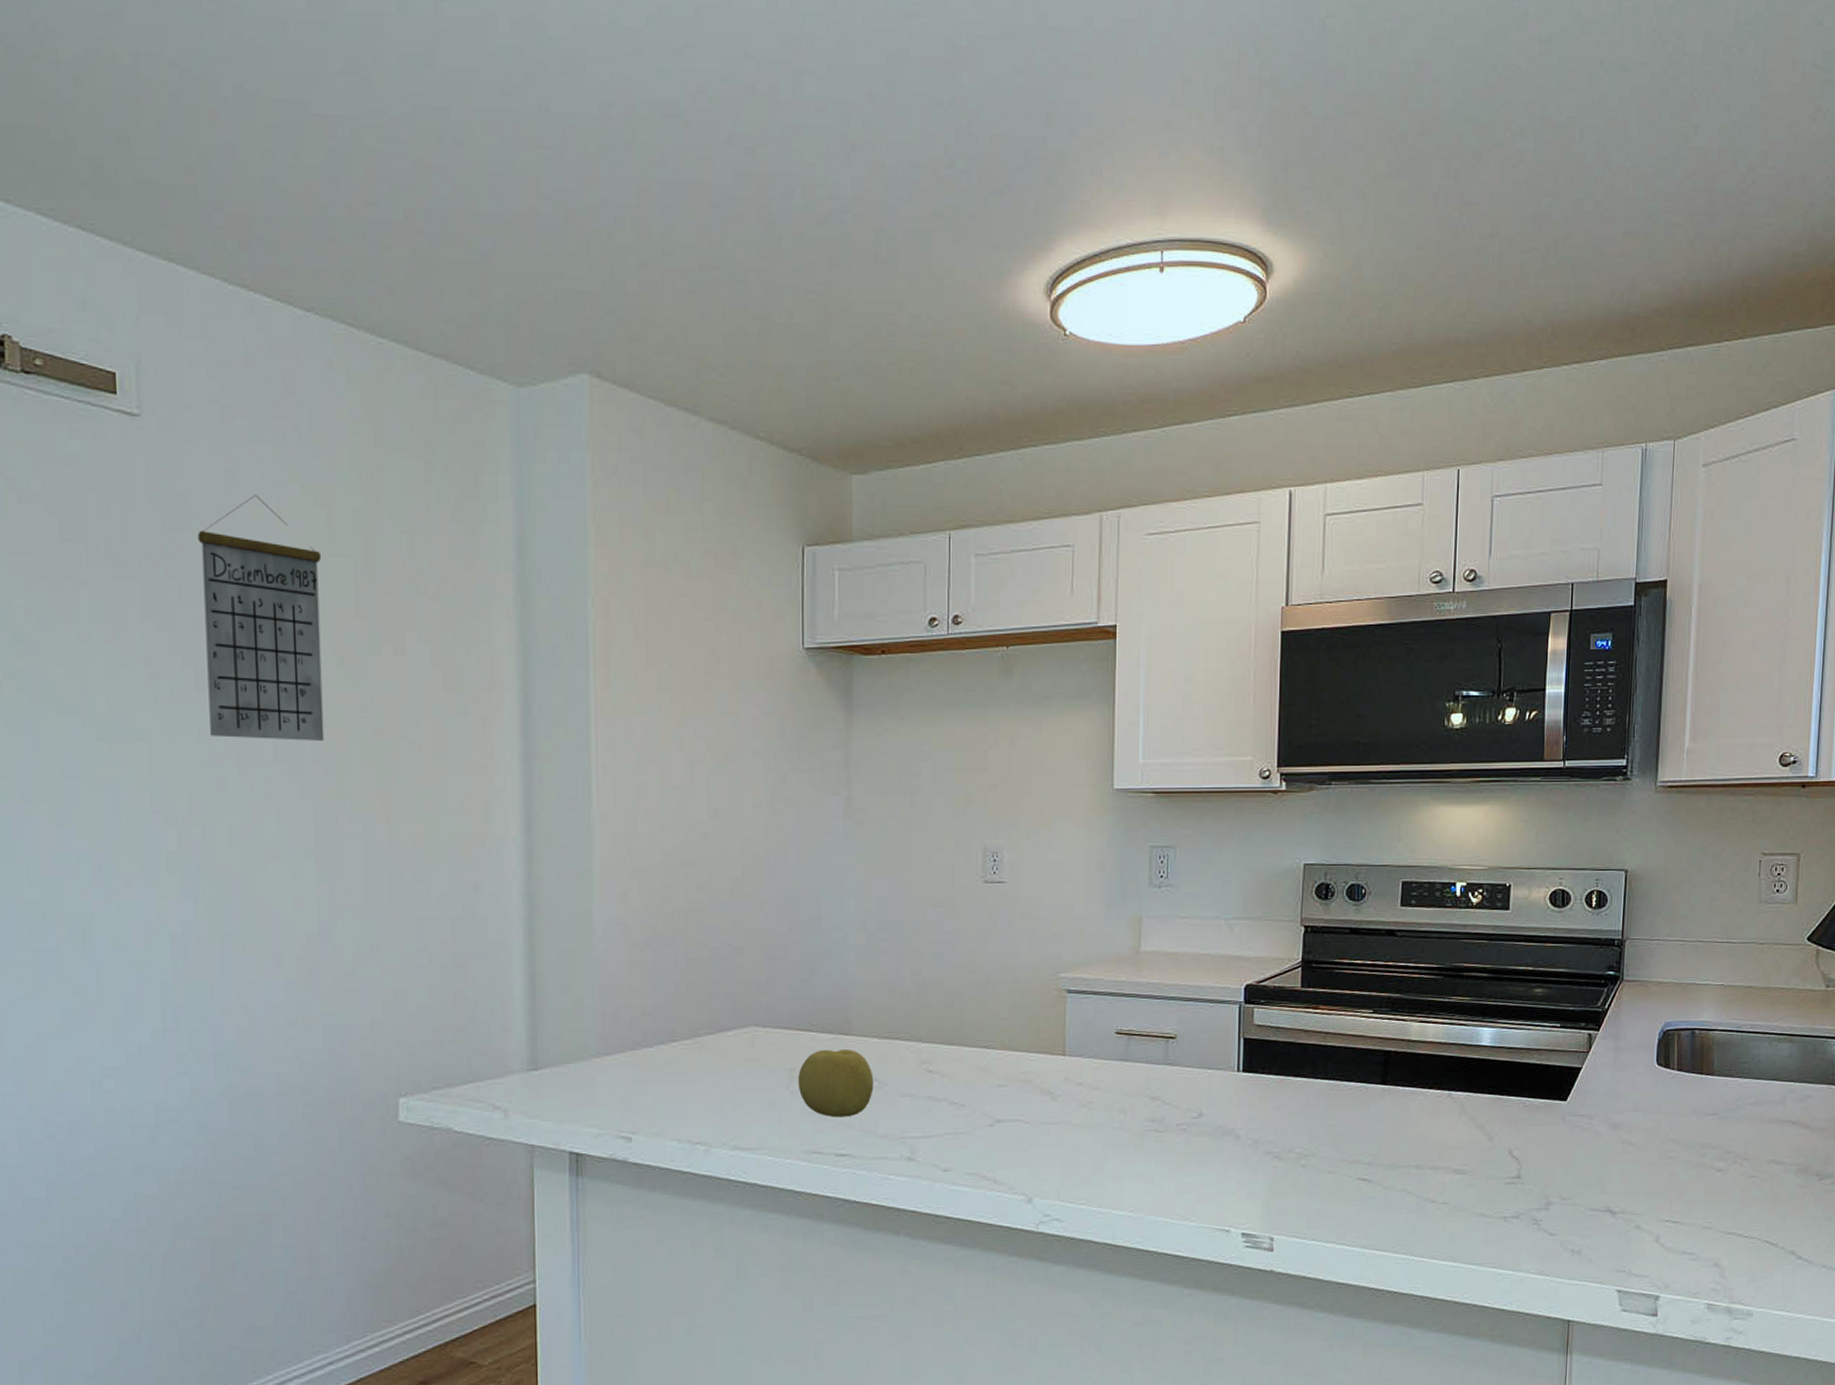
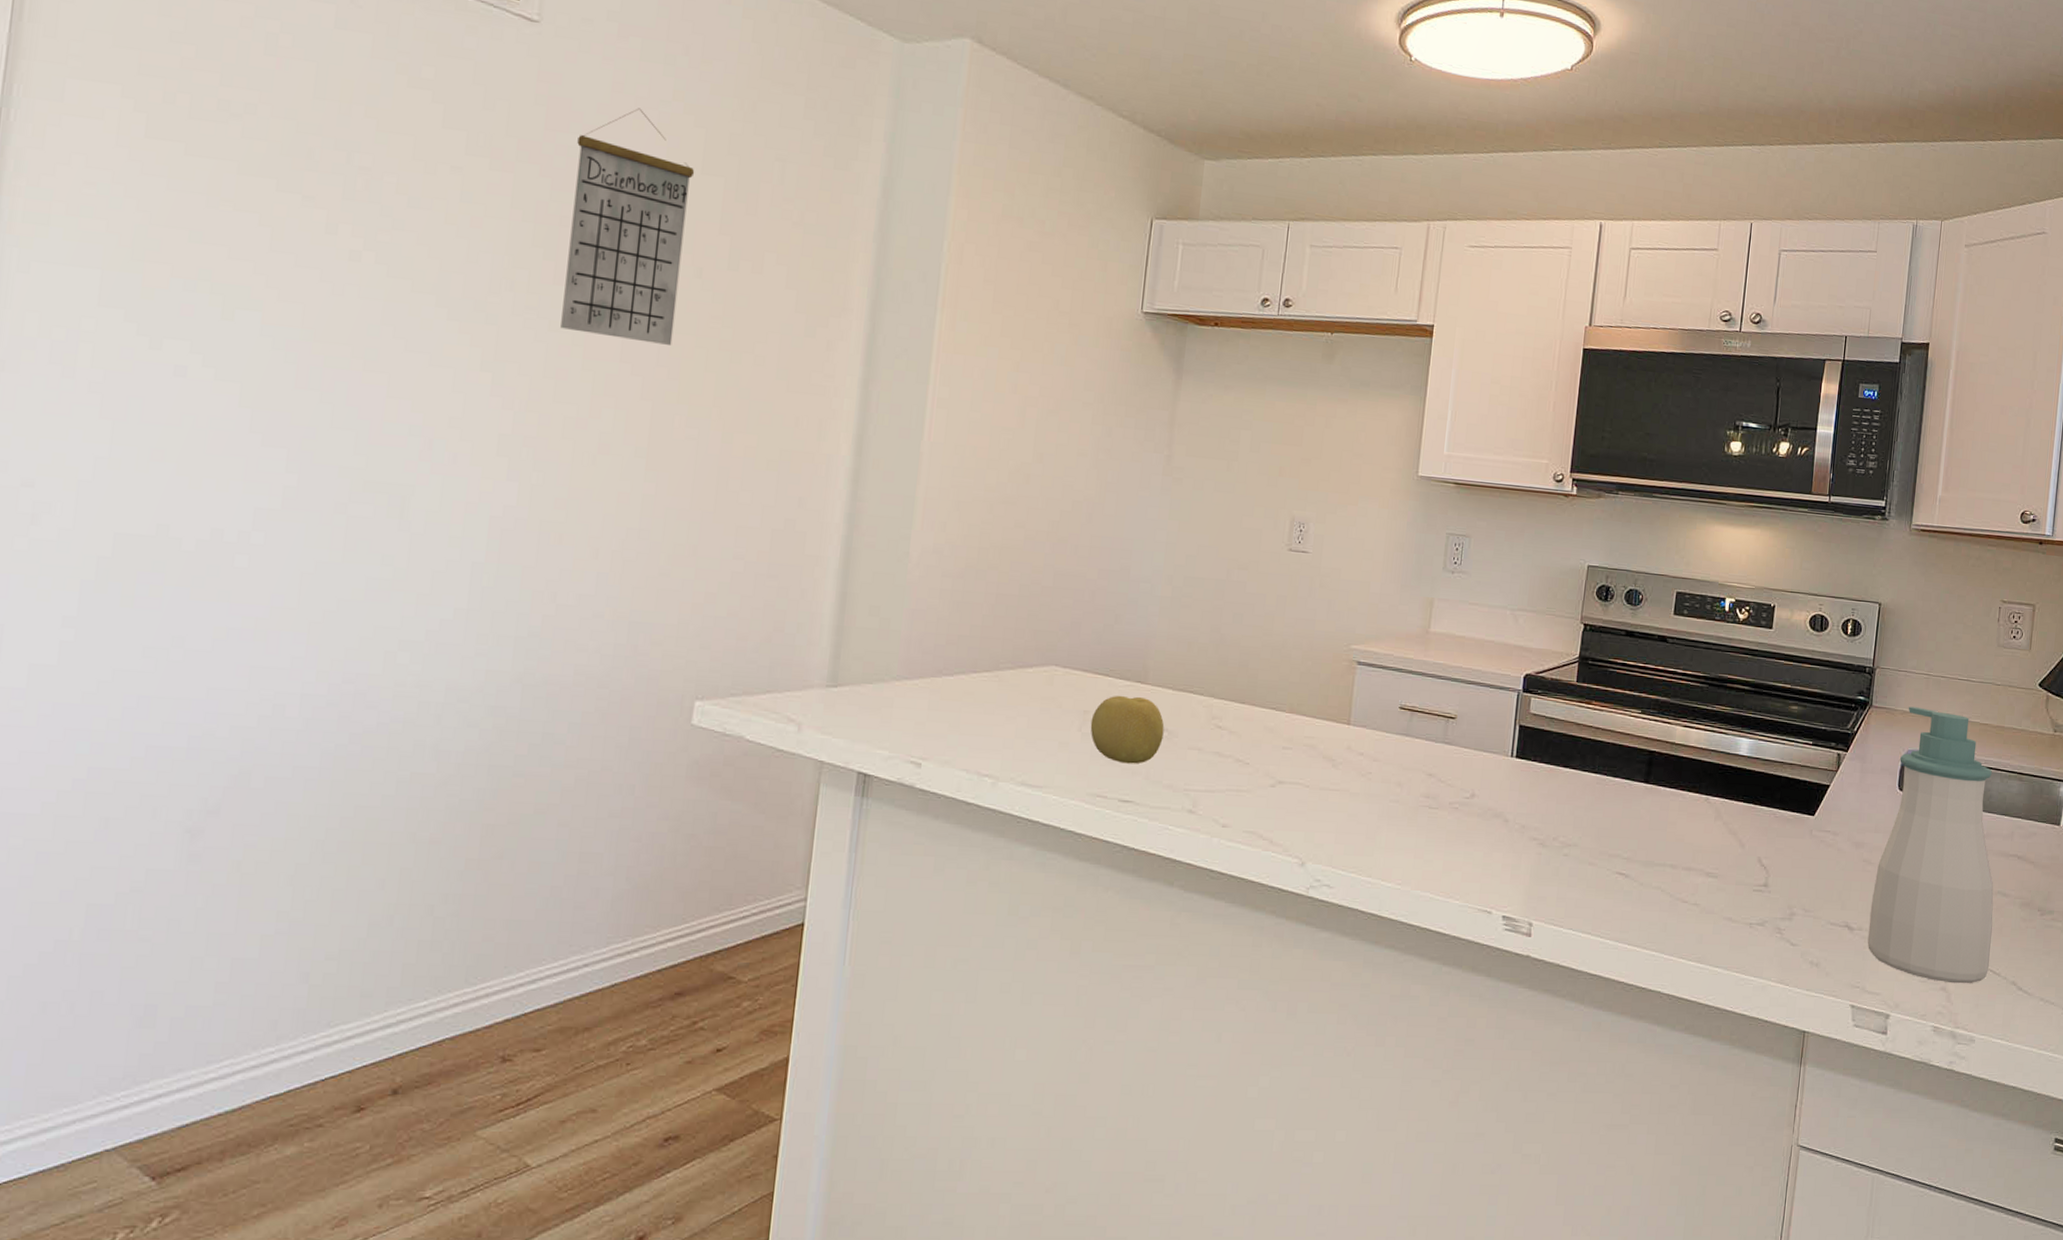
soap bottle: none [1631,976,1767,1259] -> present [1867,706,1994,984]

